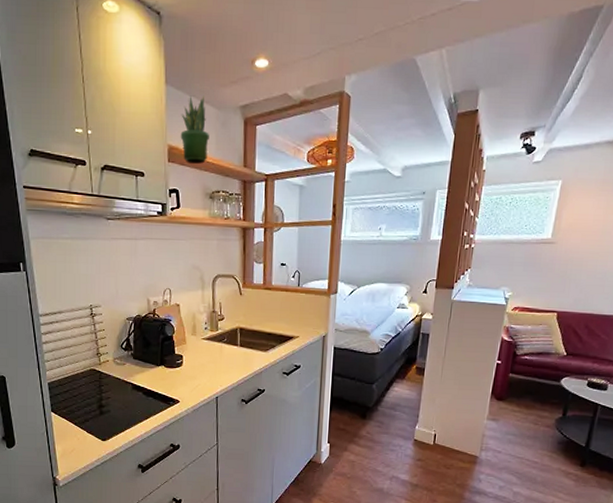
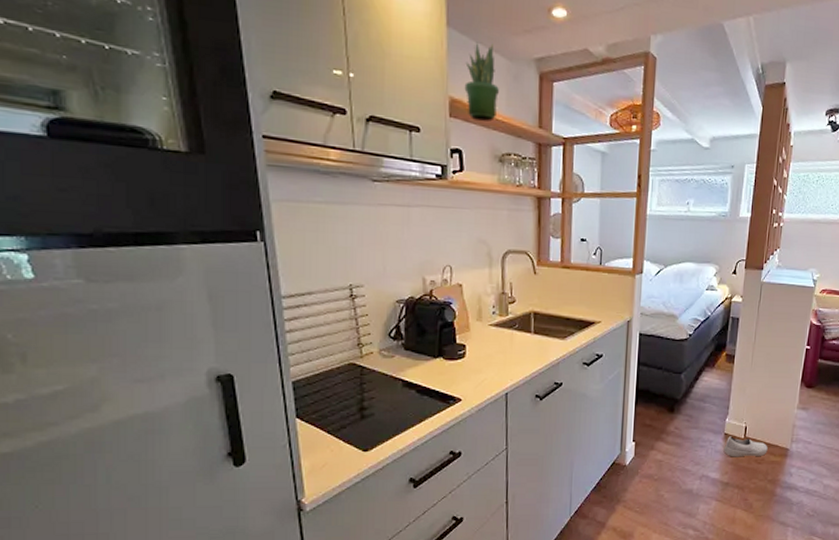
shoe: none [413,442,457,462] -> present [723,436,768,457]

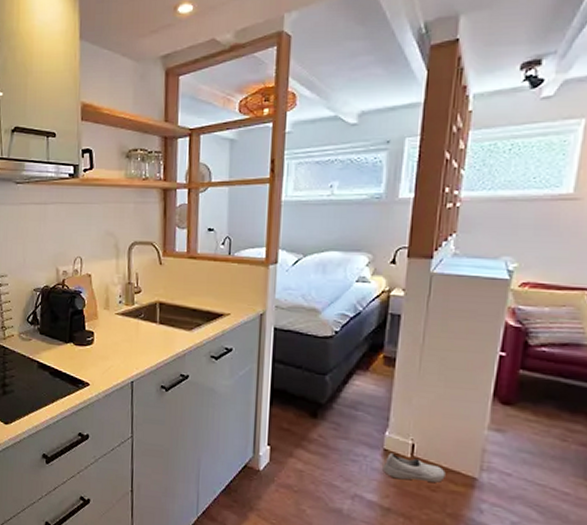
planter: present [464,41,499,122] -> none [95,48,126,122]

